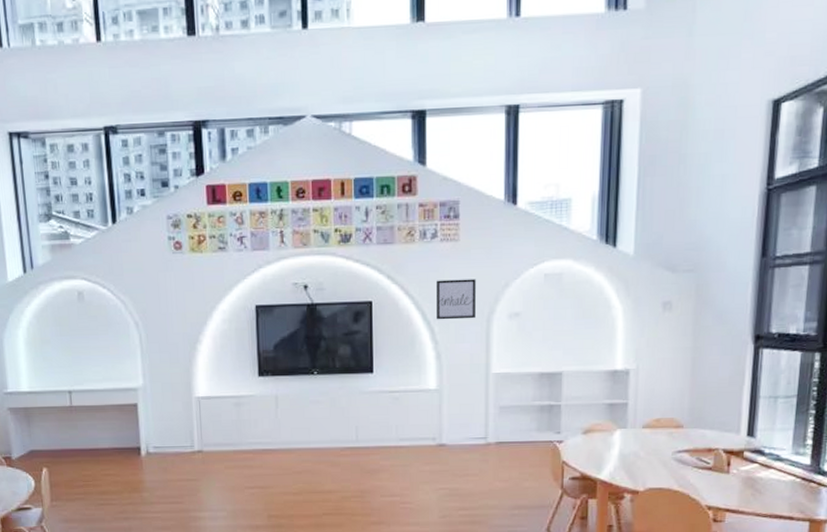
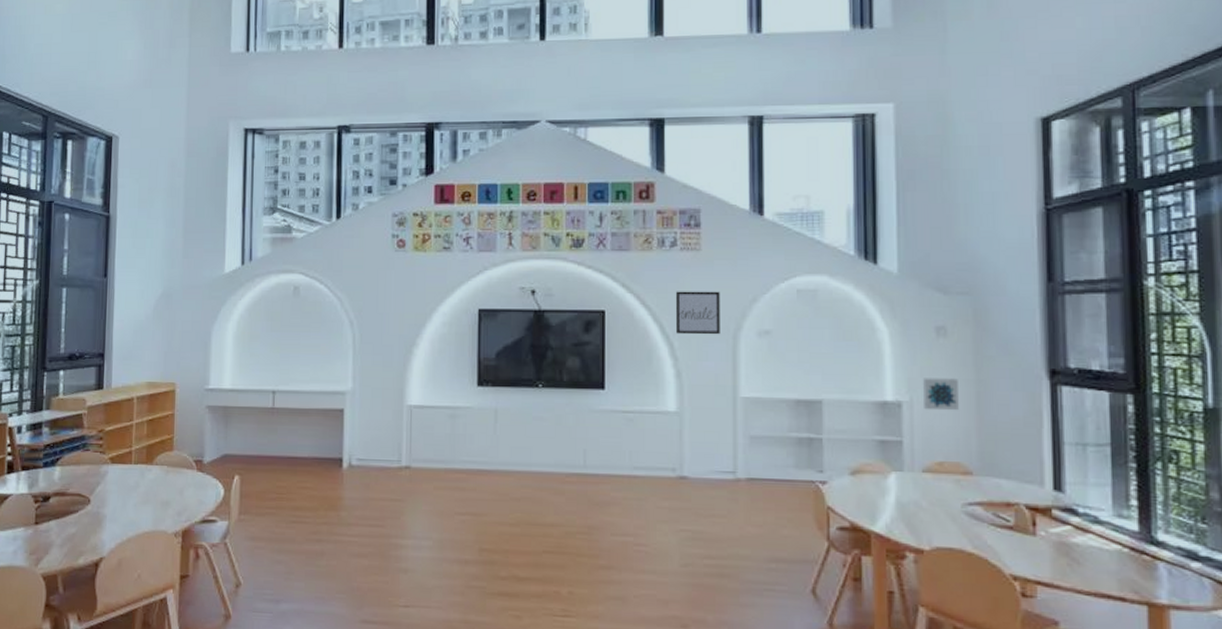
wall art: none [647,347,678,376] -> present [922,378,959,411]

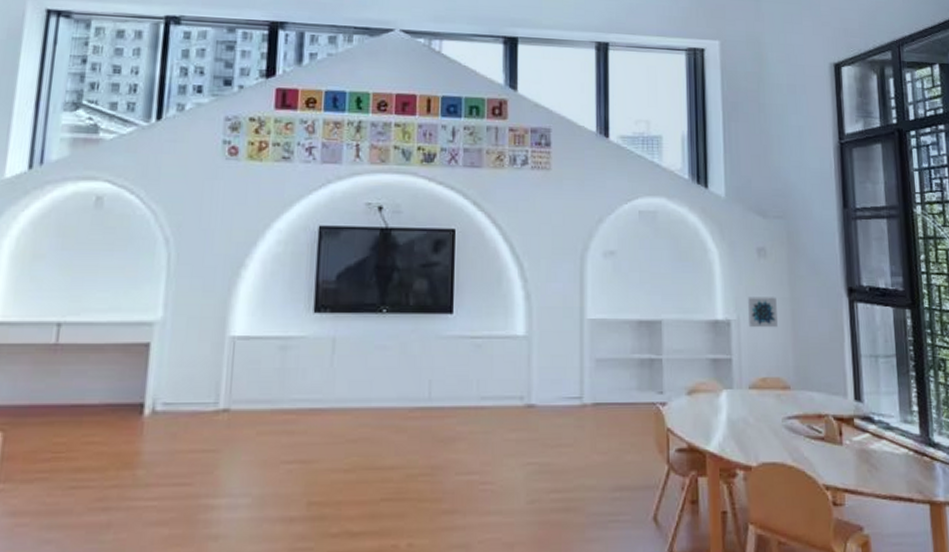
wall art: present [675,291,720,335] -> none [525,210,568,255]

